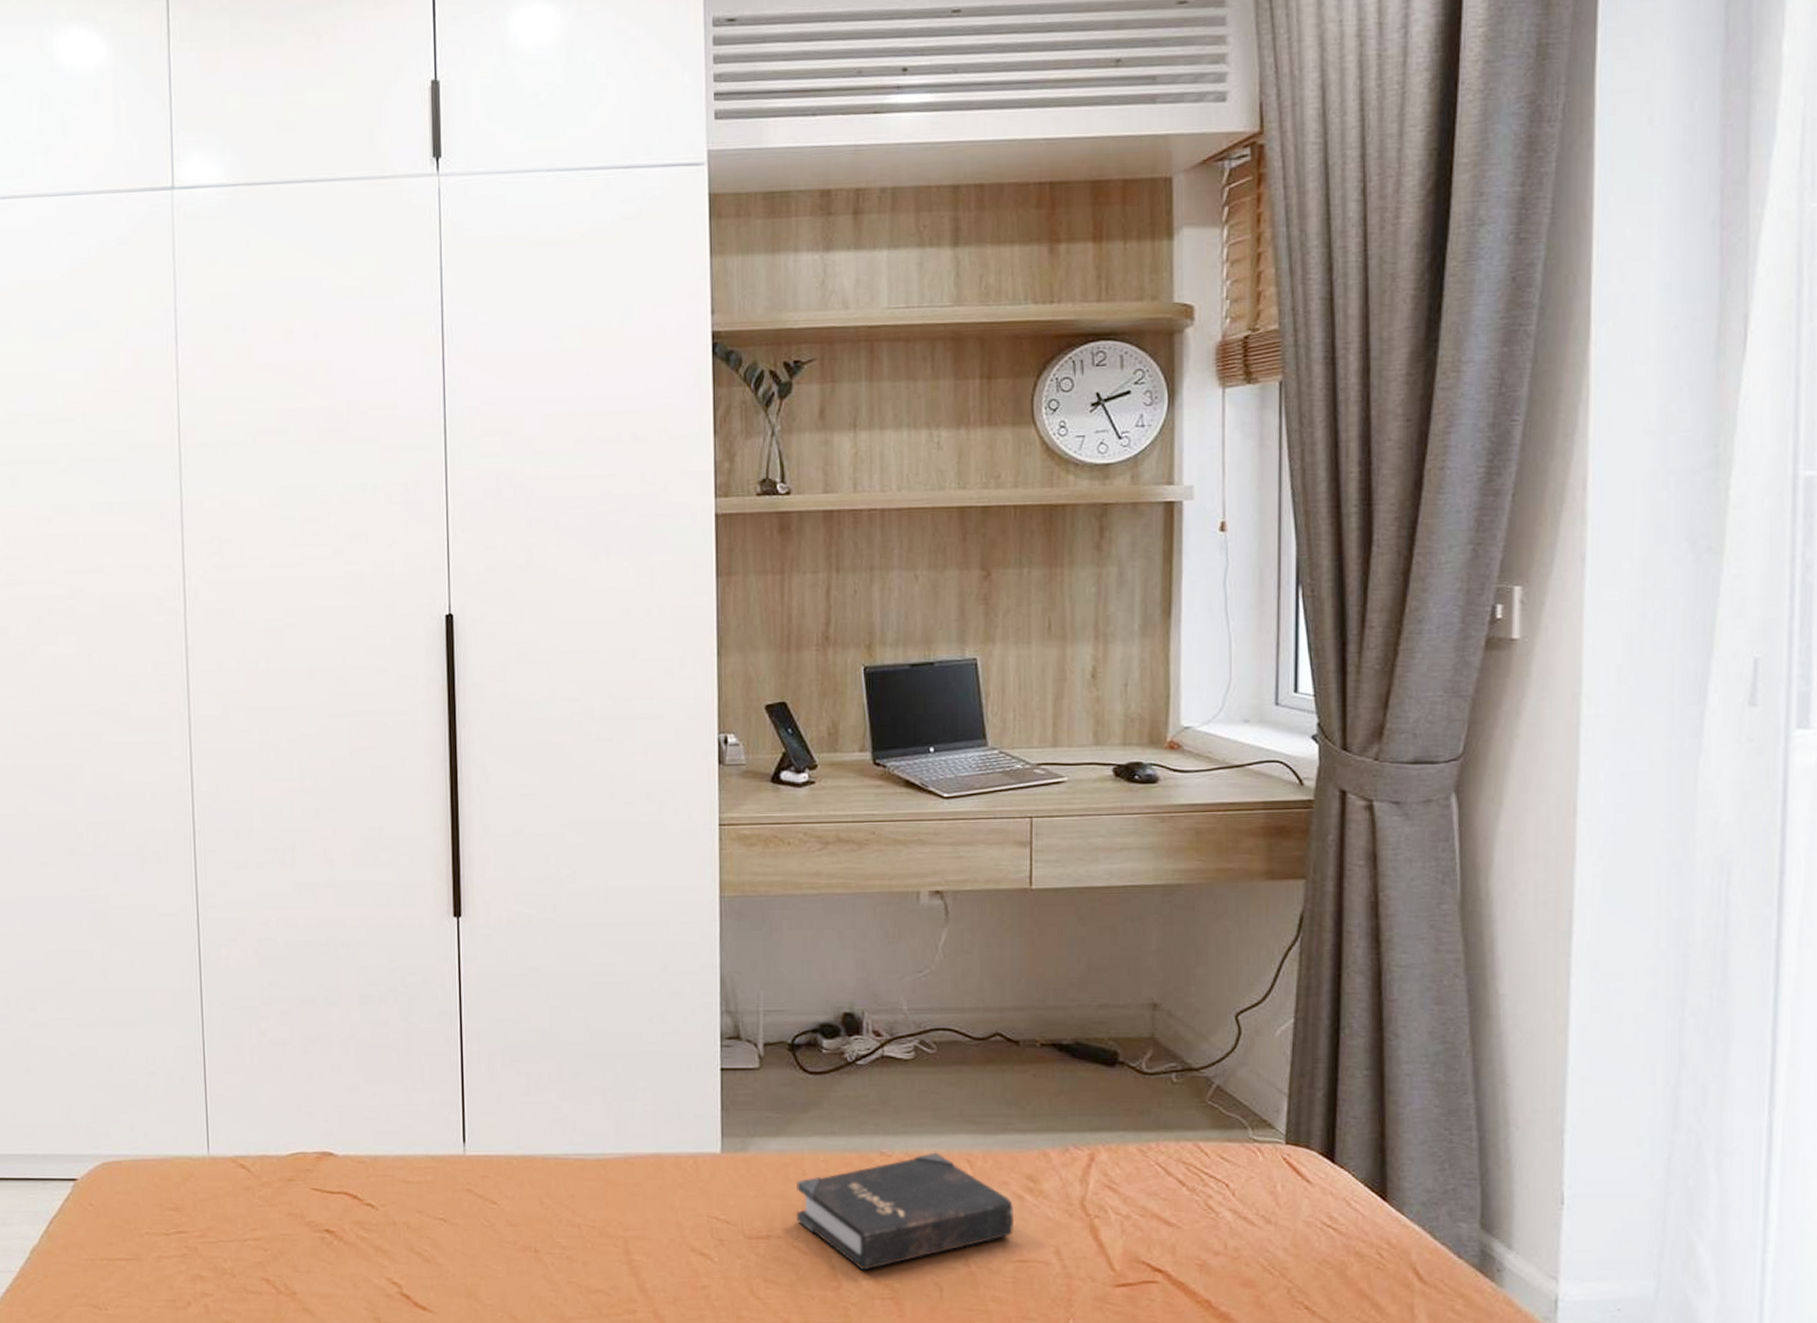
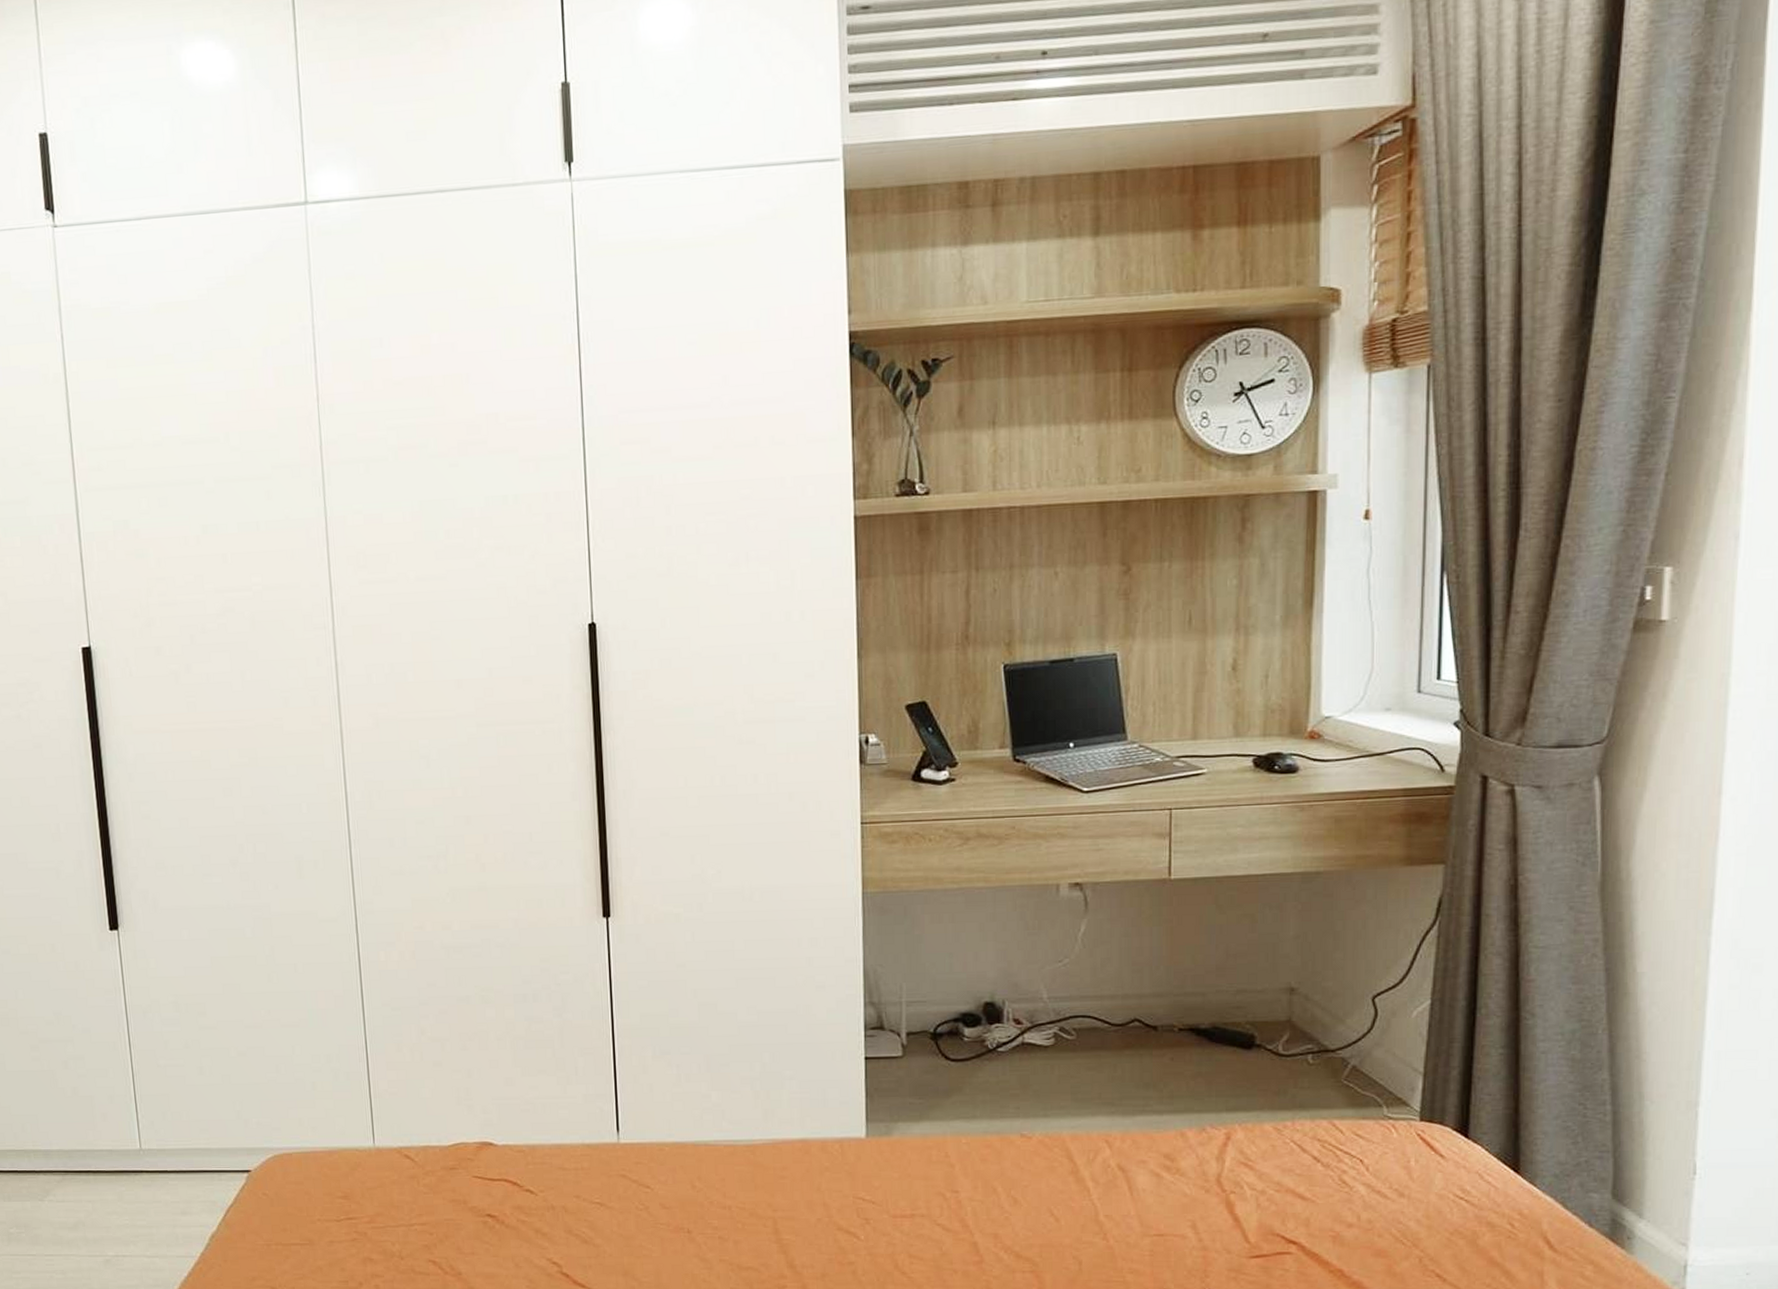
hardback book: present [796,1152,1015,1271] -> none [939,1133,1152,1246]

